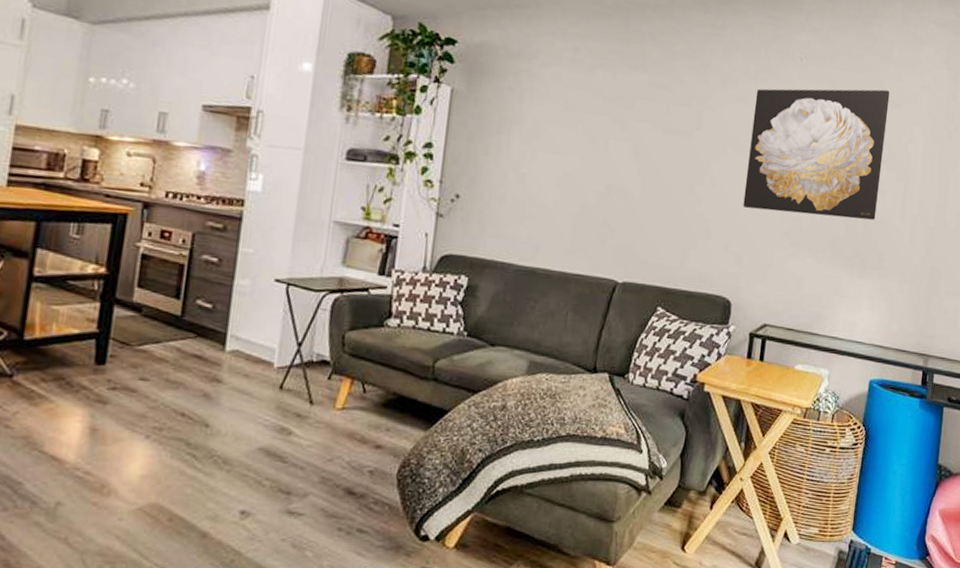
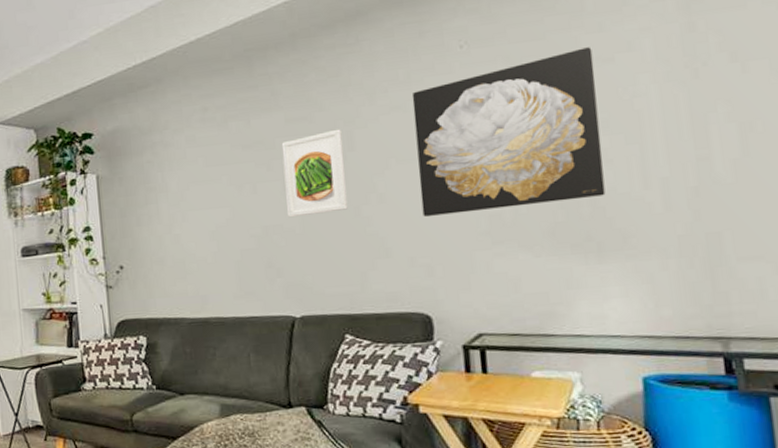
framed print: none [631,104,694,186] -> present [281,129,348,218]

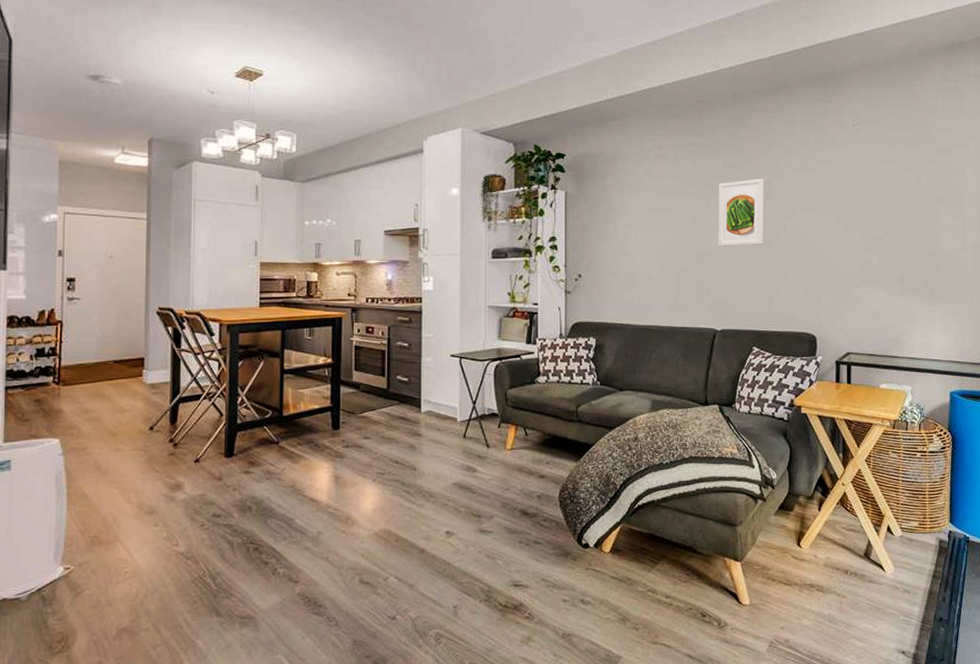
wall art: present [412,47,606,218] -> none [816,140,939,258]

